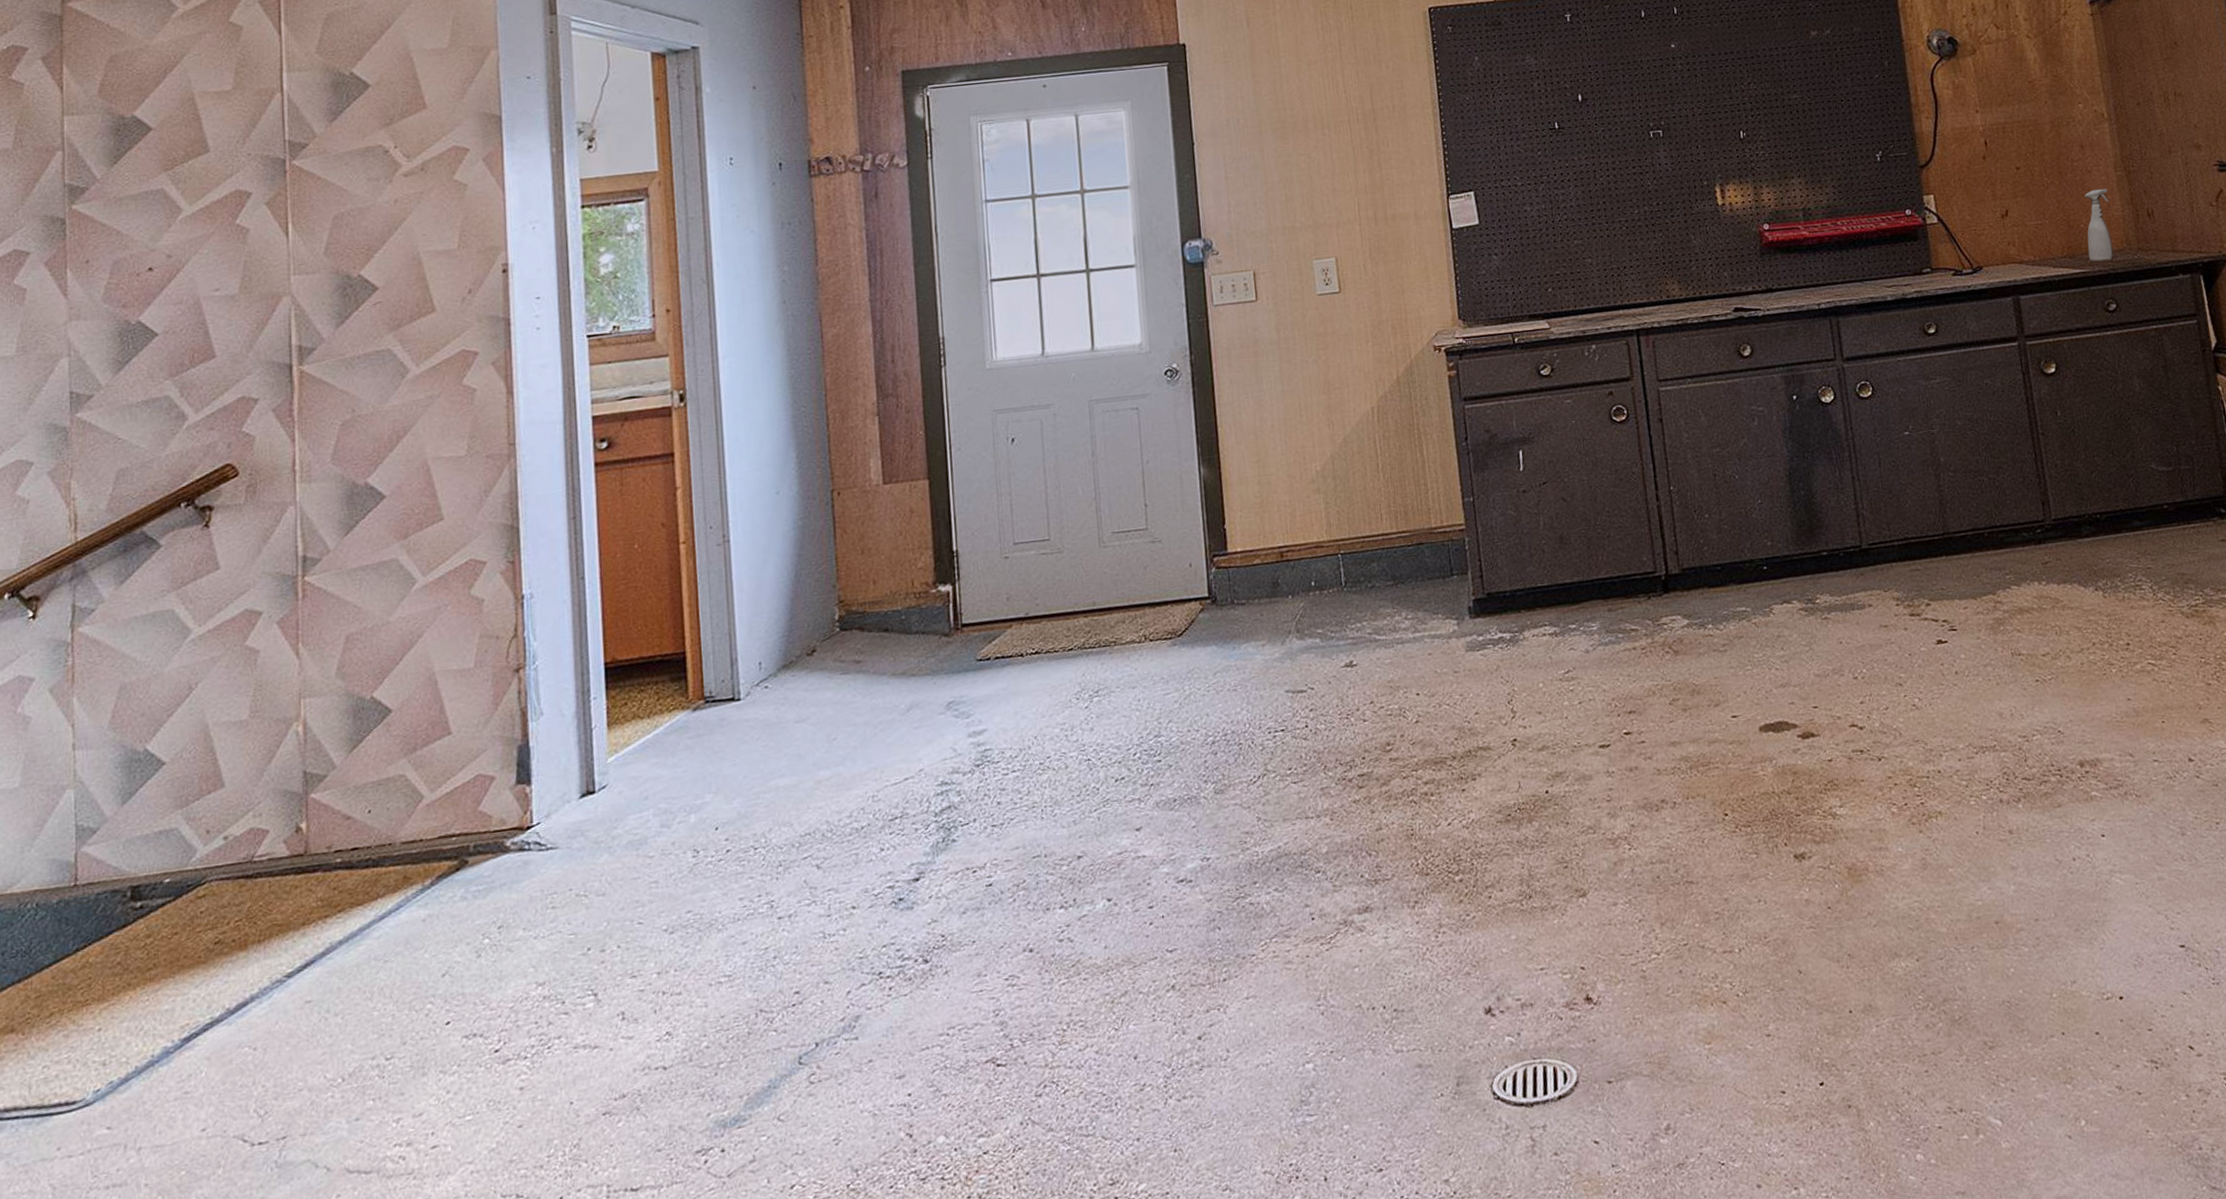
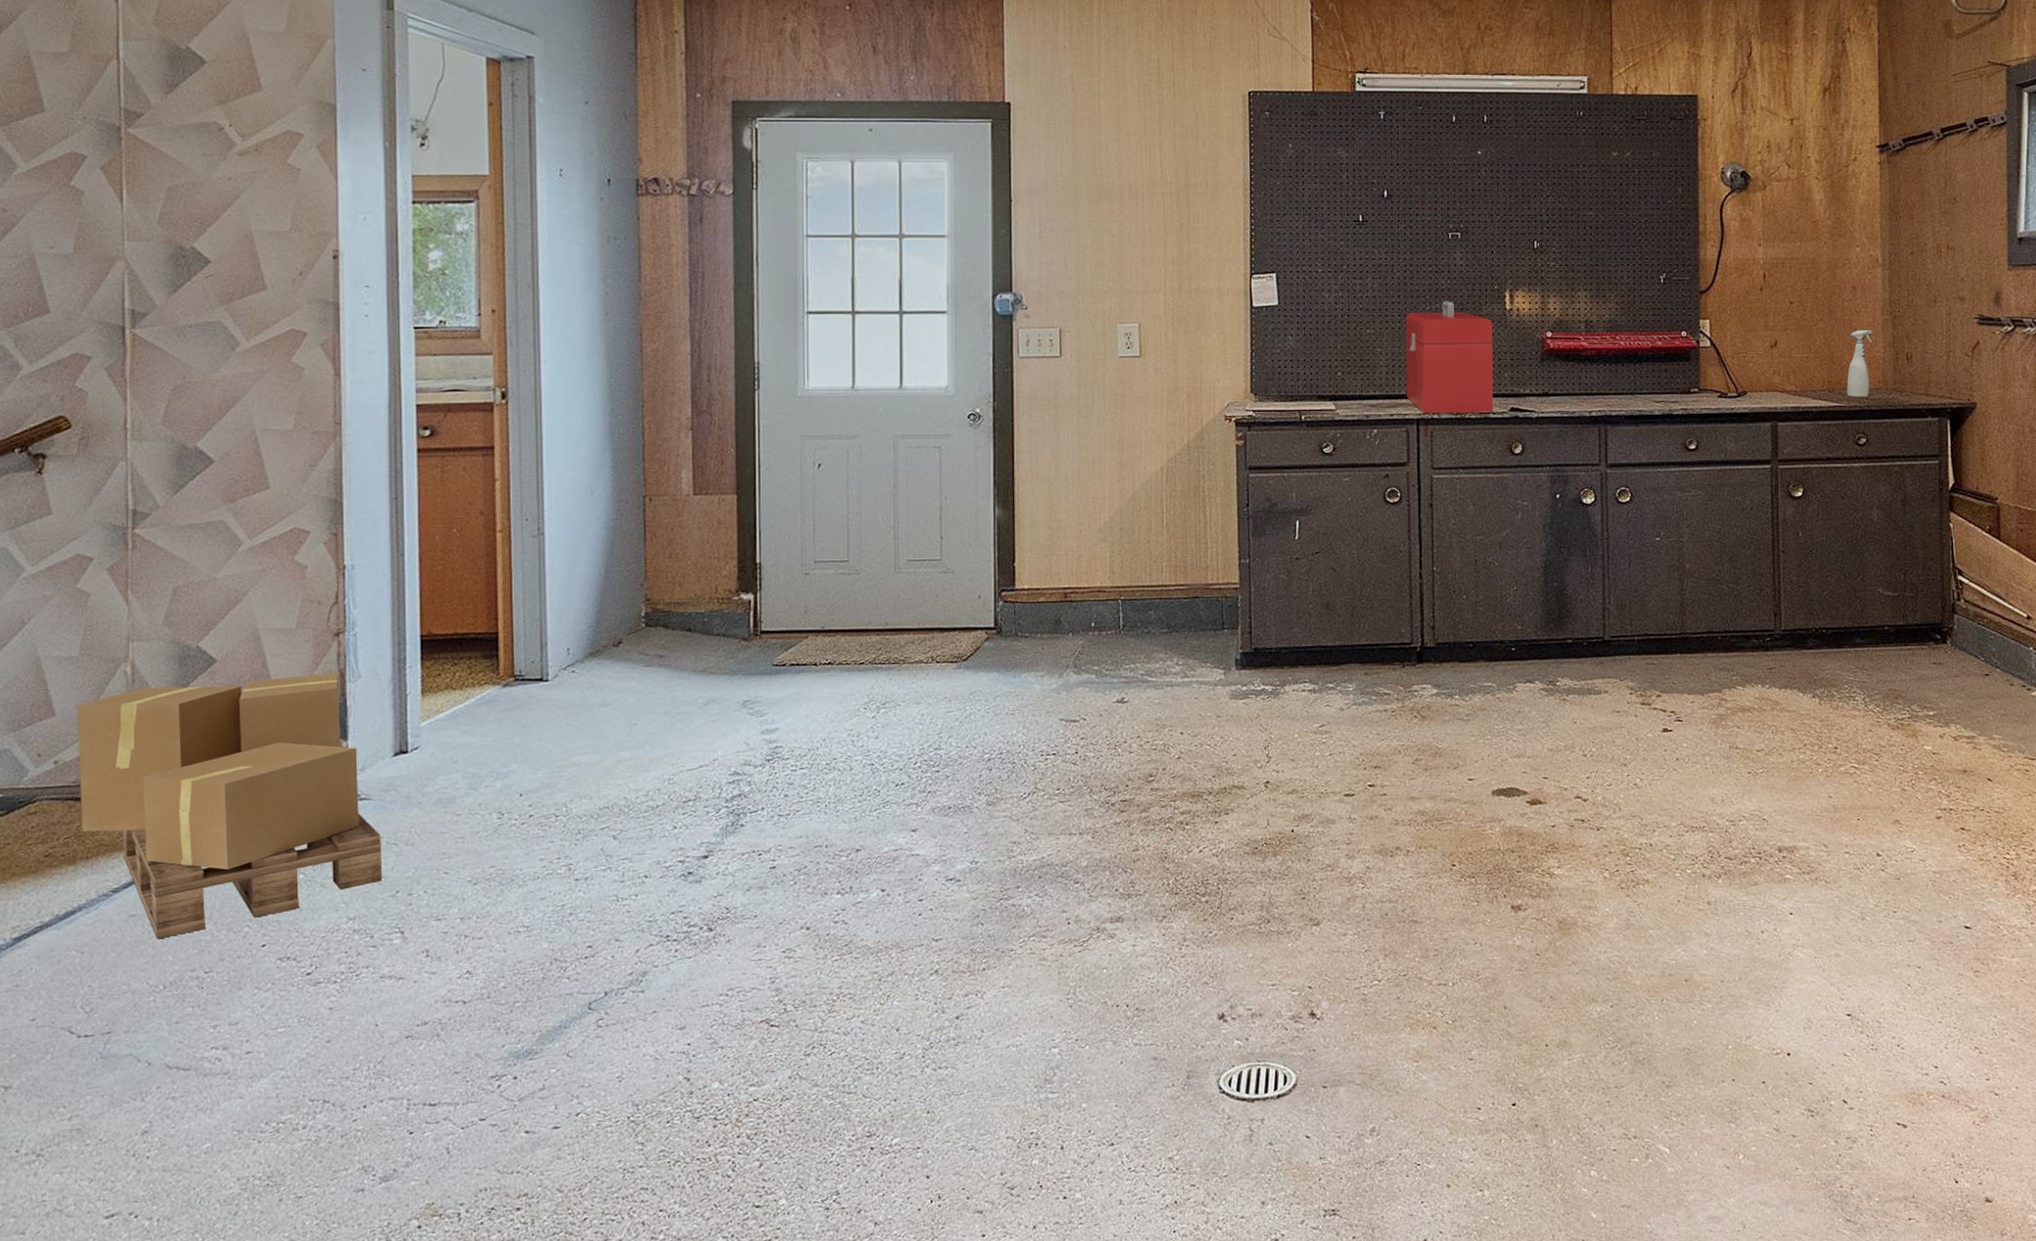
cardboard boxes: none [247,710,572,1026] -> present [77,671,382,940]
toolbox: none [1613,202,1716,323] -> present [1405,301,1494,413]

